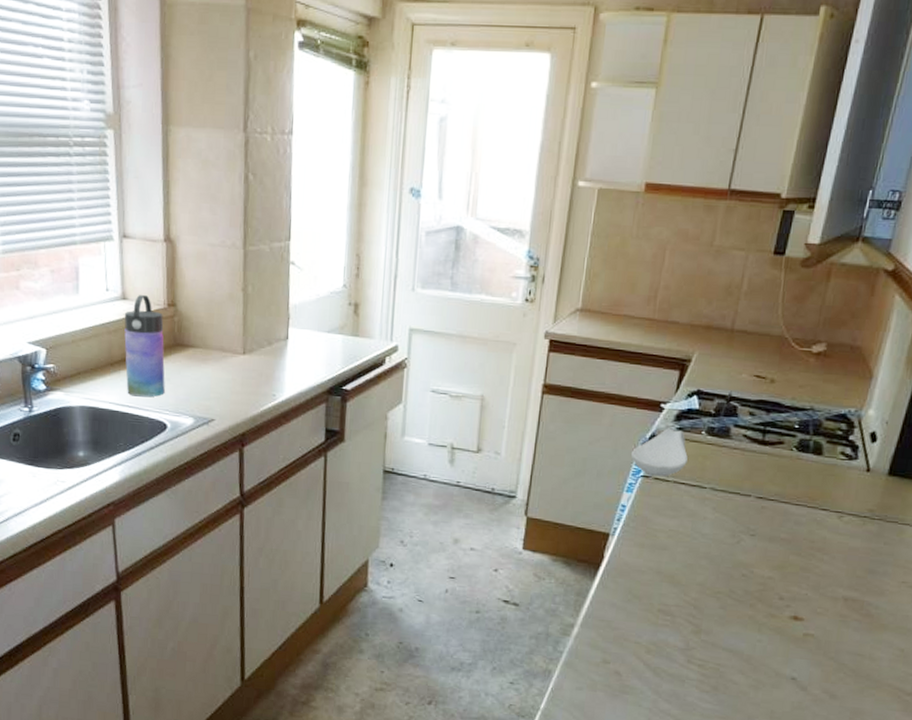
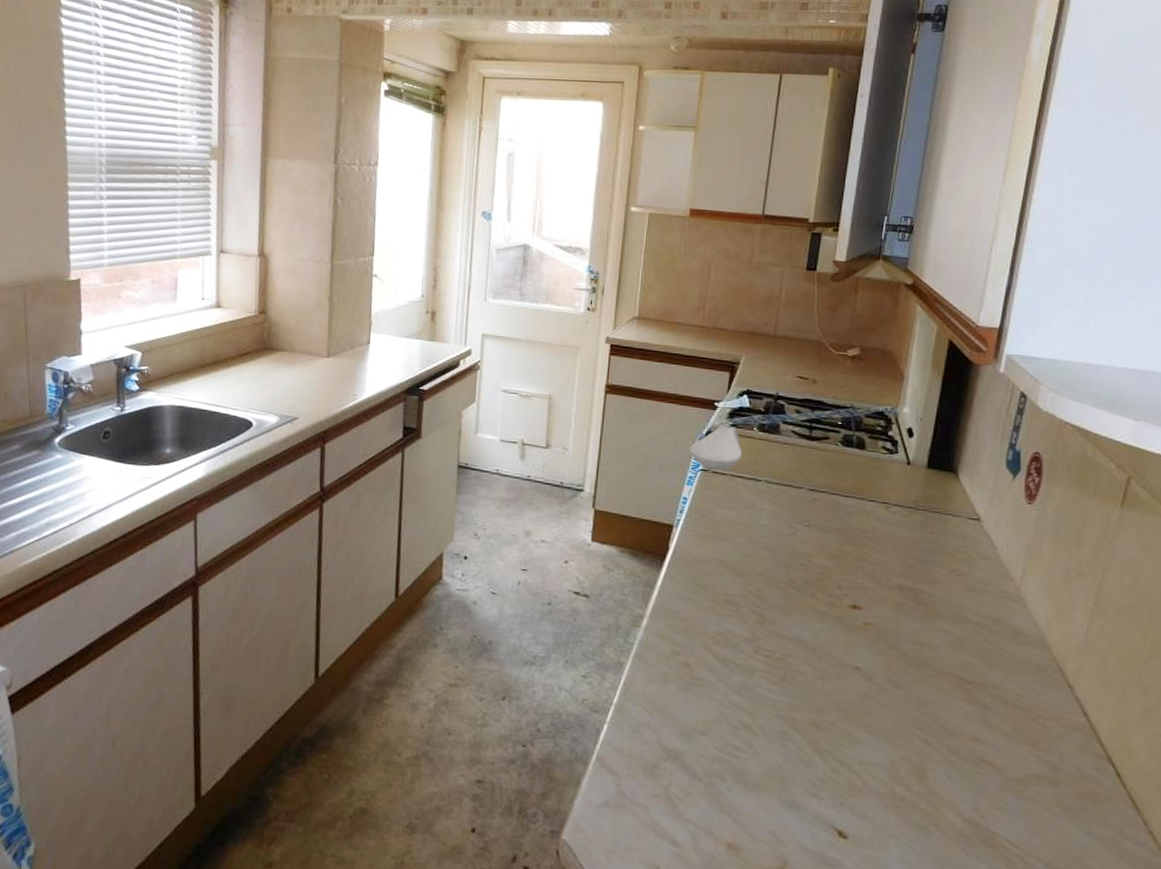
water bottle: present [124,295,165,397] -> none [216,303,254,397]

